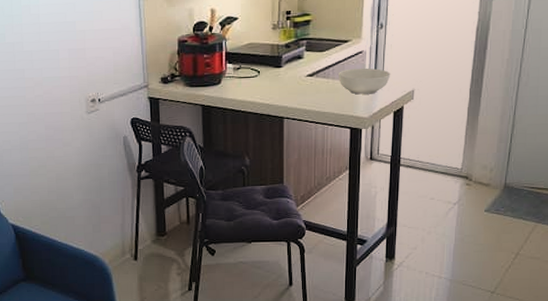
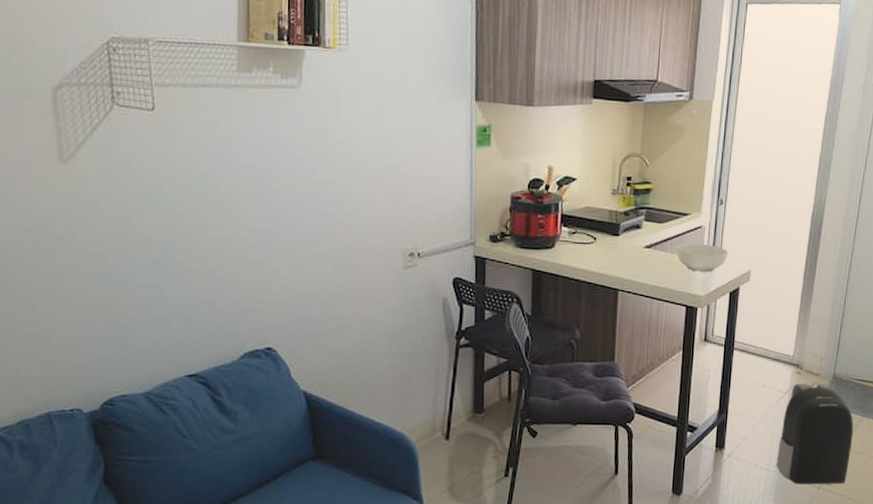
backpack: none [448,192,528,290] -> present [776,382,854,485]

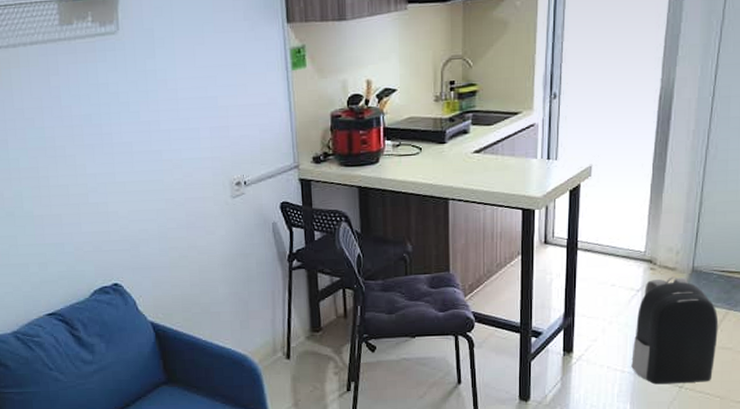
bowl: present [676,243,729,272] -> none [507,142,566,172]

